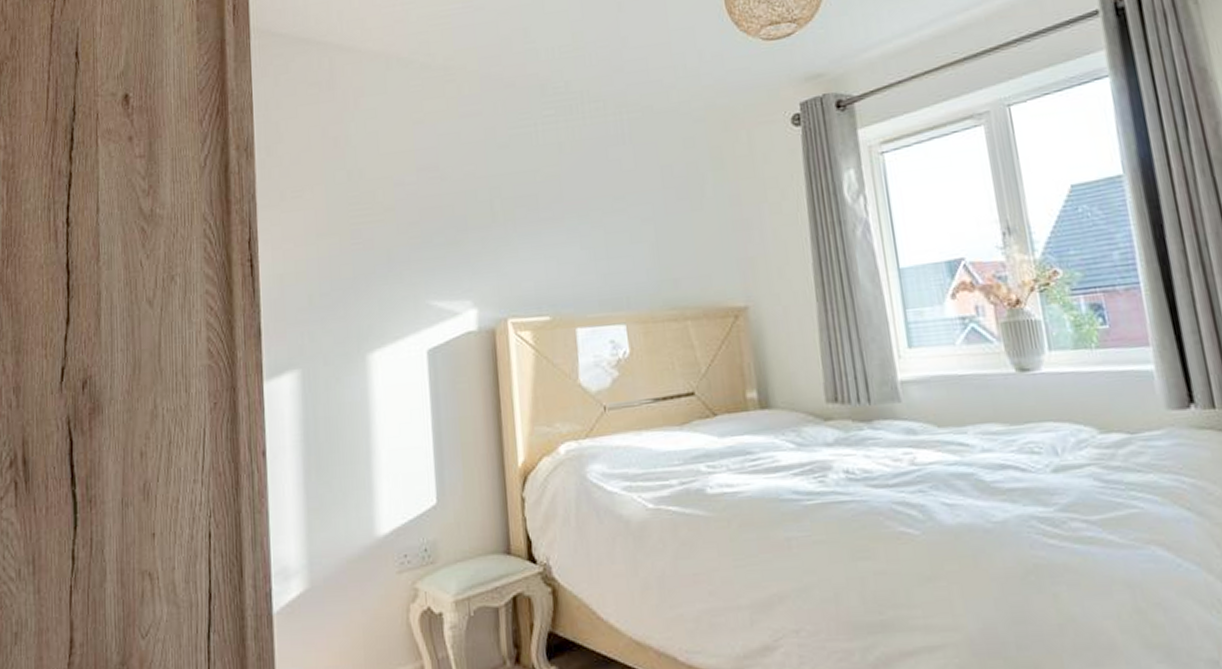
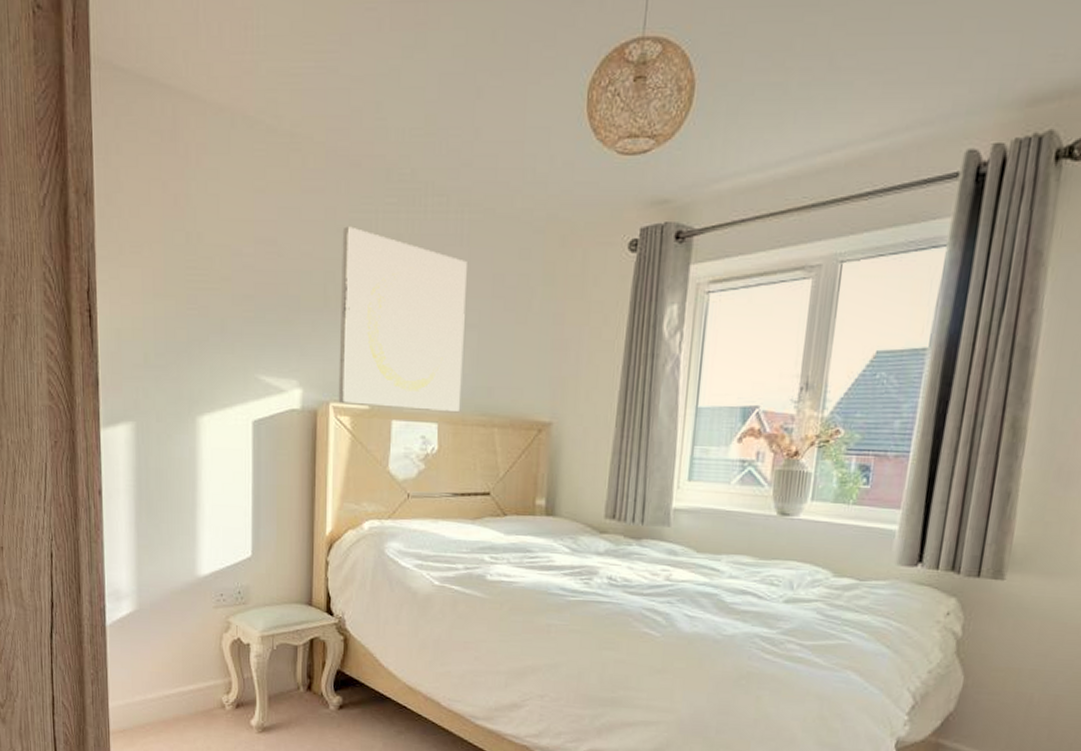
wall art: none [503,142,647,318] -> present [338,226,467,413]

